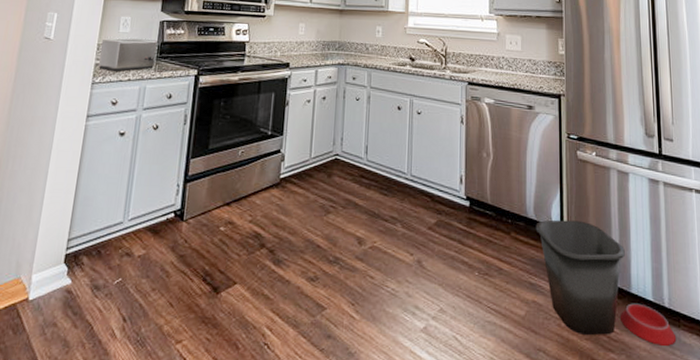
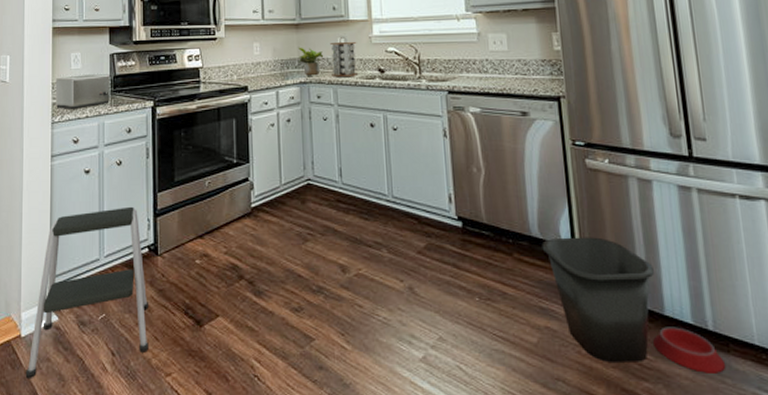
step stool: none [27,171,168,344] -> present [25,206,149,378]
potted plant: none [338,31,363,59] -> present [297,47,324,76]
spice rack: none [368,25,393,63] -> present [330,36,359,78]

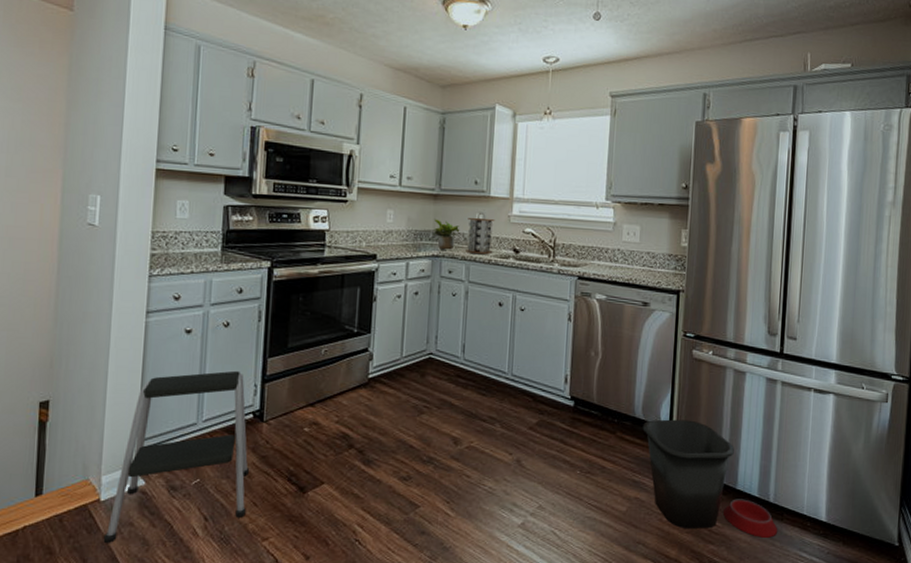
toaster: present [55,73,110,110] -> none [154,225,222,264]

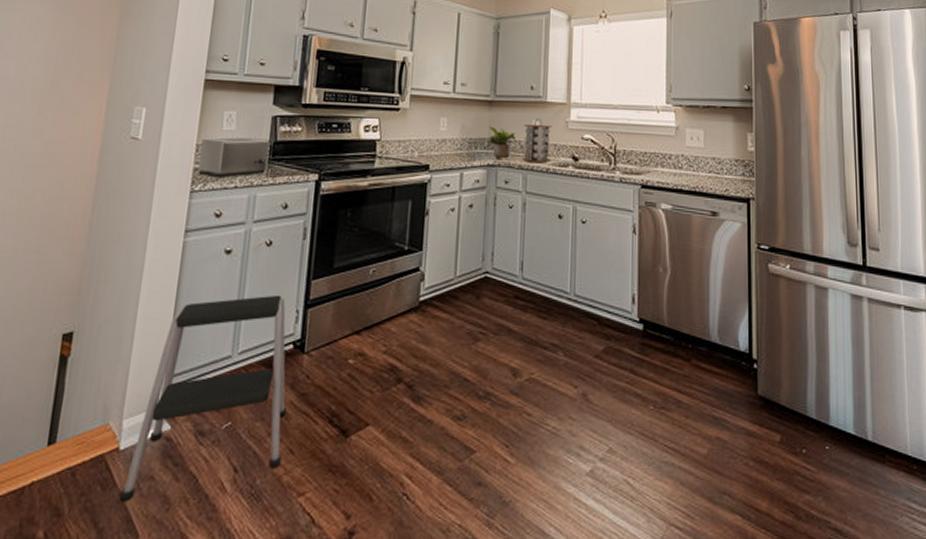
toaster: none [154,225,222,264] -> present [197,137,269,179]
waste bin: present [643,419,734,529] -> none [720,343,823,474]
pet bowl: present [723,499,778,538] -> none [817,437,881,485]

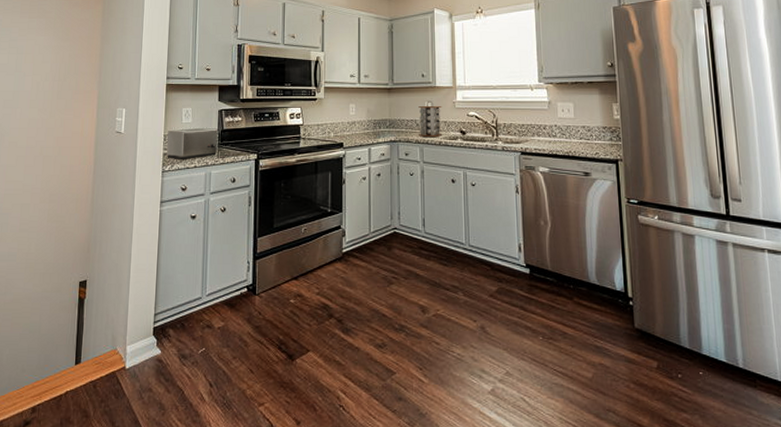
step stool: present [118,294,286,501] -> none [128,249,245,407]
potted plant: present [487,126,516,159] -> none [389,109,413,135]

